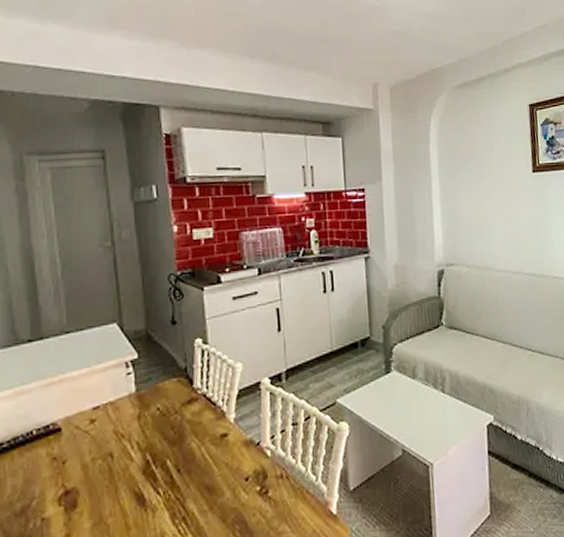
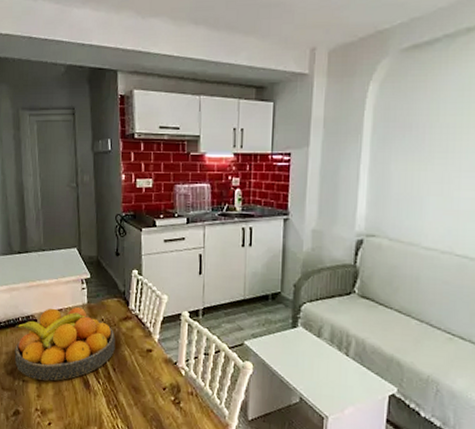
fruit bowl: none [26,399,178,513] -> present [14,307,116,381]

